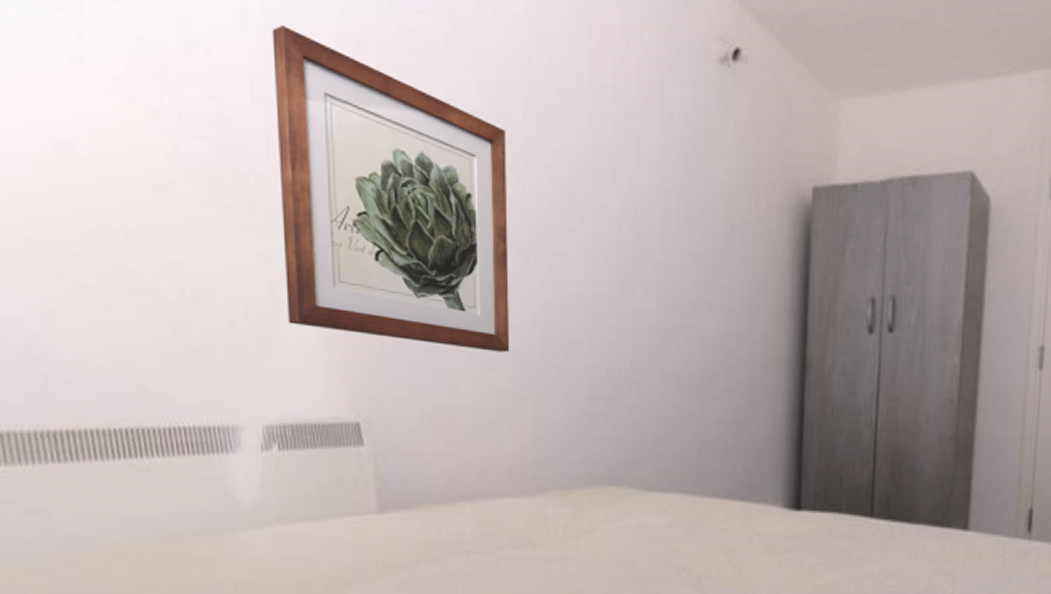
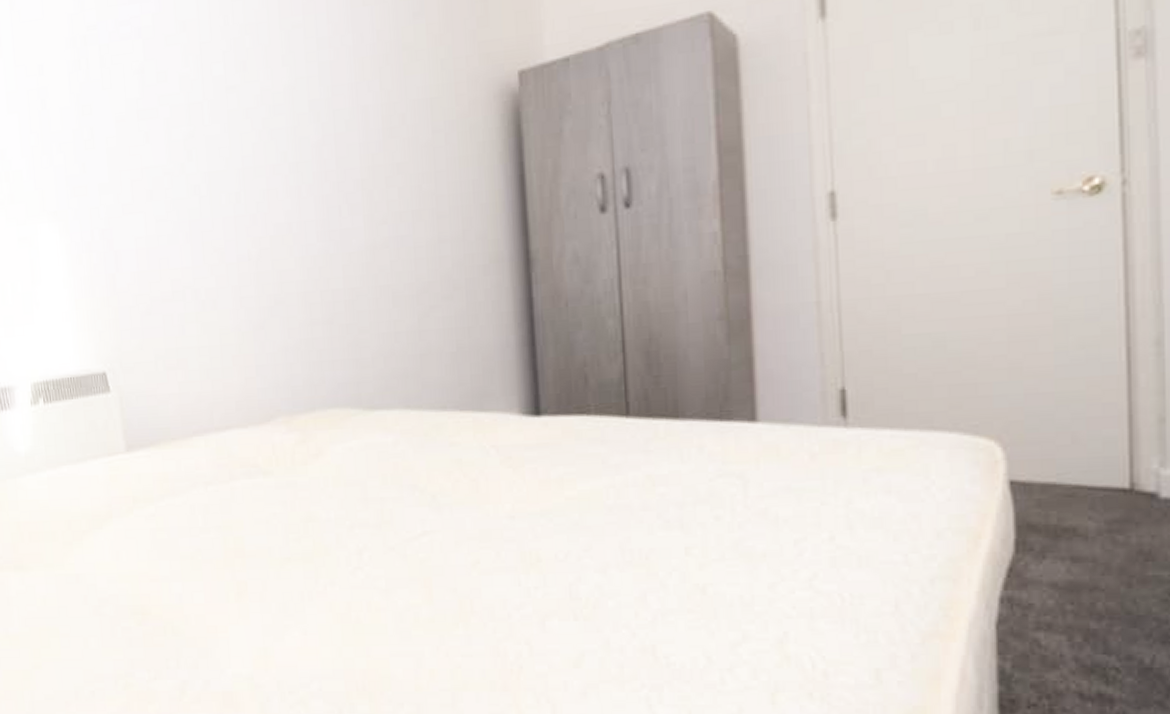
wall art: present [272,24,510,352] -> none [19,43,229,293]

